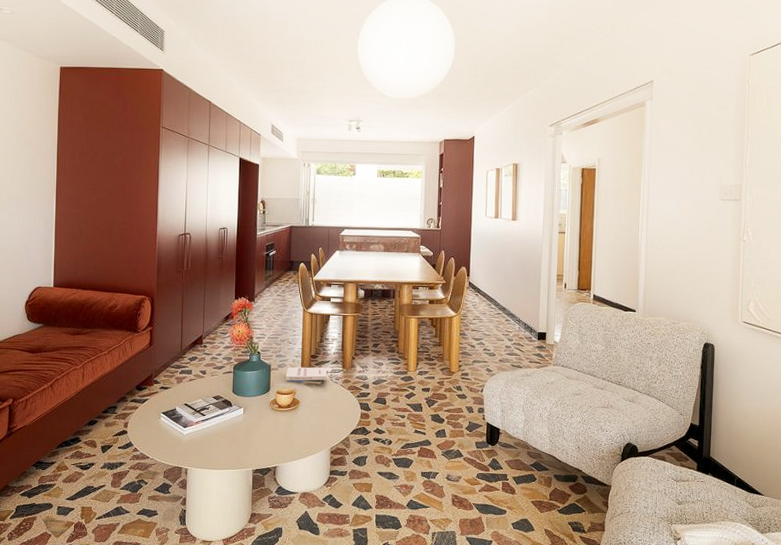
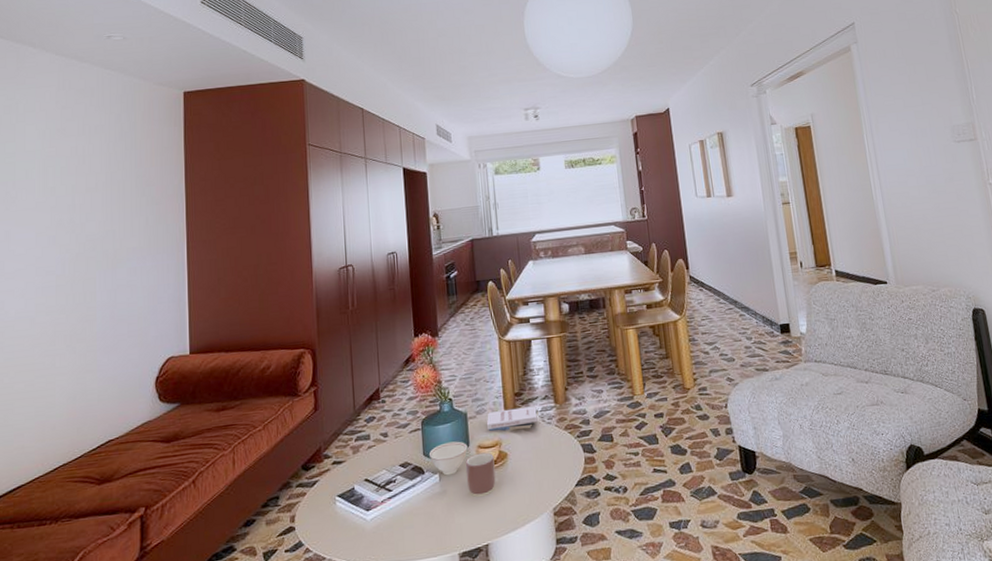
bowl: none [237,385,268,411] -> present [428,441,468,476]
mug: none [264,397,289,430] -> present [465,452,496,497]

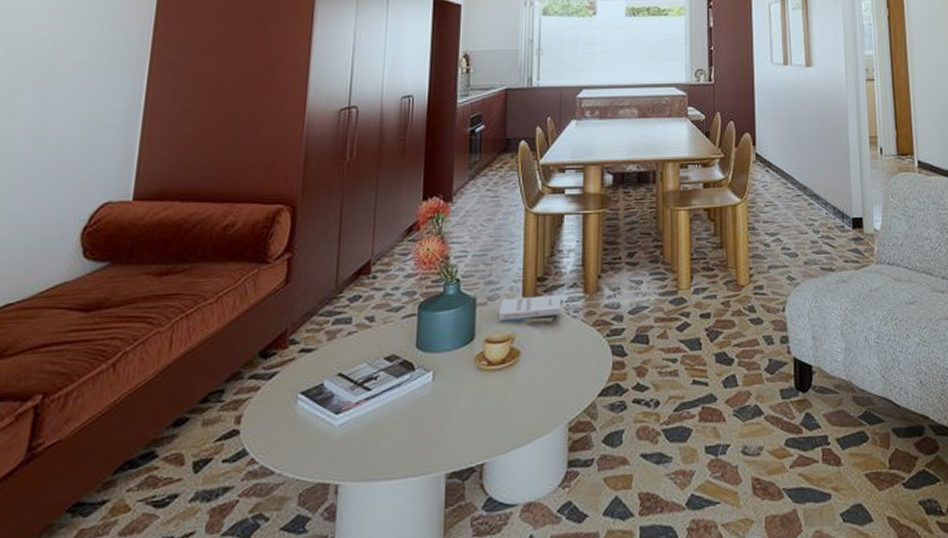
bowl: present [428,441,468,476] -> none [423,332,472,375]
mug: present [465,452,496,497] -> none [465,348,503,403]

